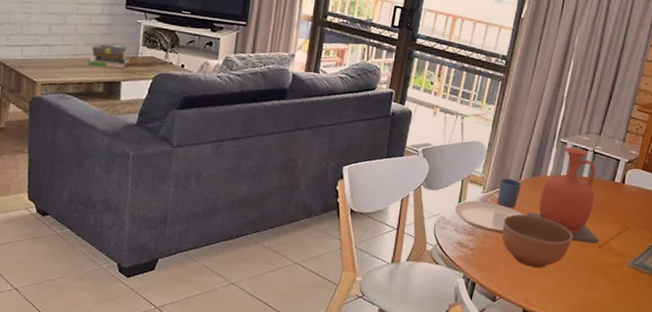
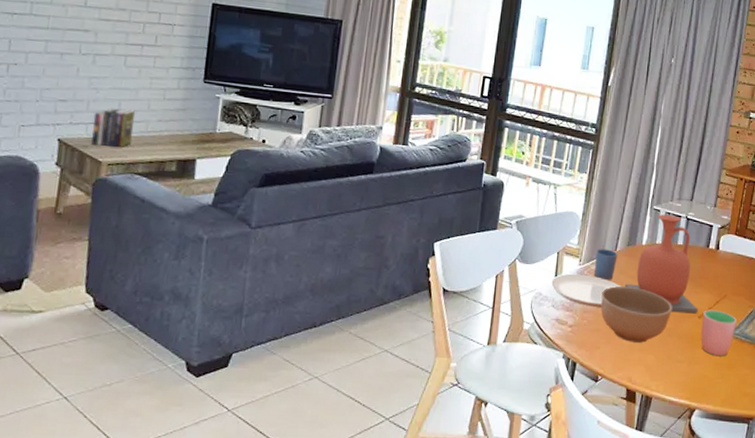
books: none [26,31,64,70] -> present [91,108,135,148]
books: present [88,42,130,68] -> none [161,118,207,145]
cup: none [599,240,637,285] -> present [701,309,737,357]

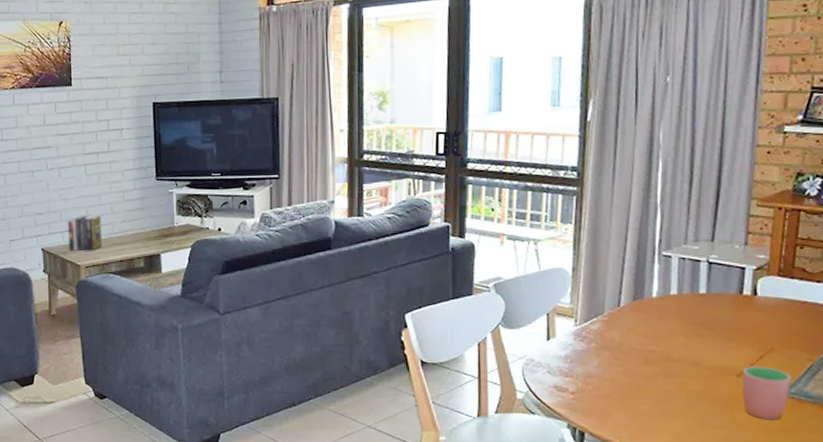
plate: present [551,273,622,307] -> none [543,336,631,371]
mug: present [593,248,618,281] -> none [594,306,622,341]
bowl: present [600,286,672,343] -> none [605,346,700,408]
vase: present [625,214,698,313] -> none [635,260,735,371]

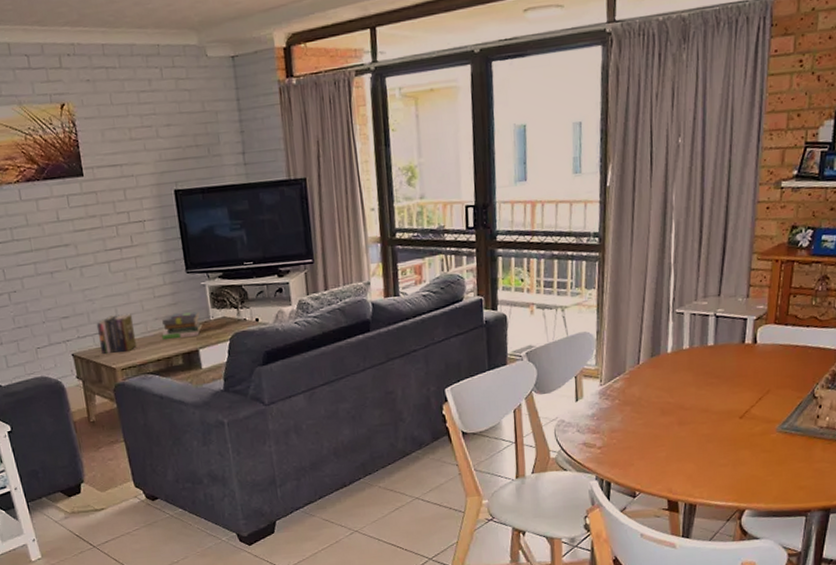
books: none [127,217,166,241] -> present [162,311,203,339]
cup: present [742,366,791,420] -> none [744,407,784,454]

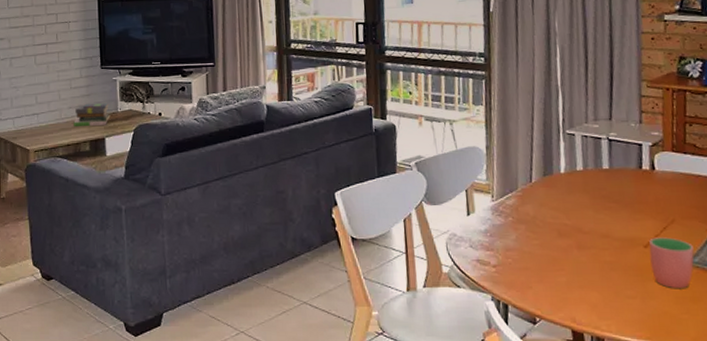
books: present [96,313,137,354] -> none [17,101,51,136]
cup: none [744,407,784,454] -> present [649,237,695,289]

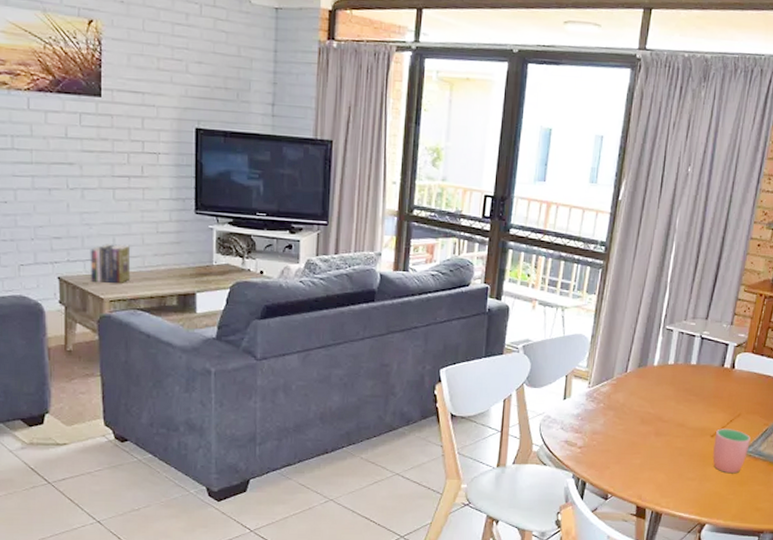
books: none [17,101,51,136] -> present [90,244,131,285]
books: present [73,103,111,126] -> none [159,252,204,279]

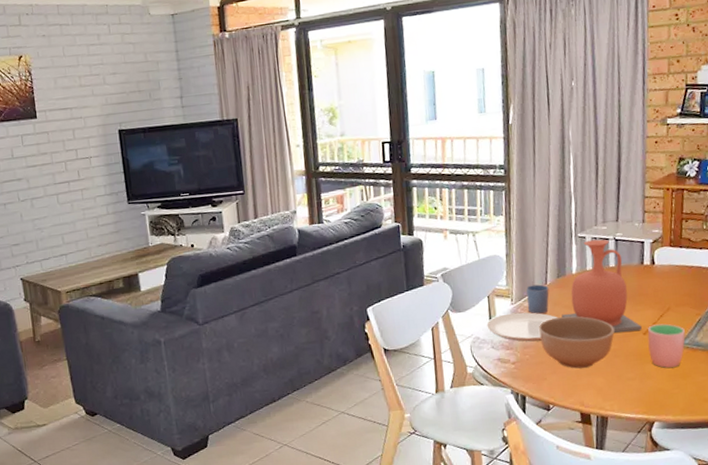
books: present [90,244,131,285] -> none [44,241,81,278]
plate: none [560,396,632,428] -> present [486,312,558,342]
mug: none [603,371,628,403] -> present [526,284,549,315]
bowl: none [610,408,684,462] -> present [538,316,615,369]
vase: none [636,334,711,432] -> present [562,239,642,333]

